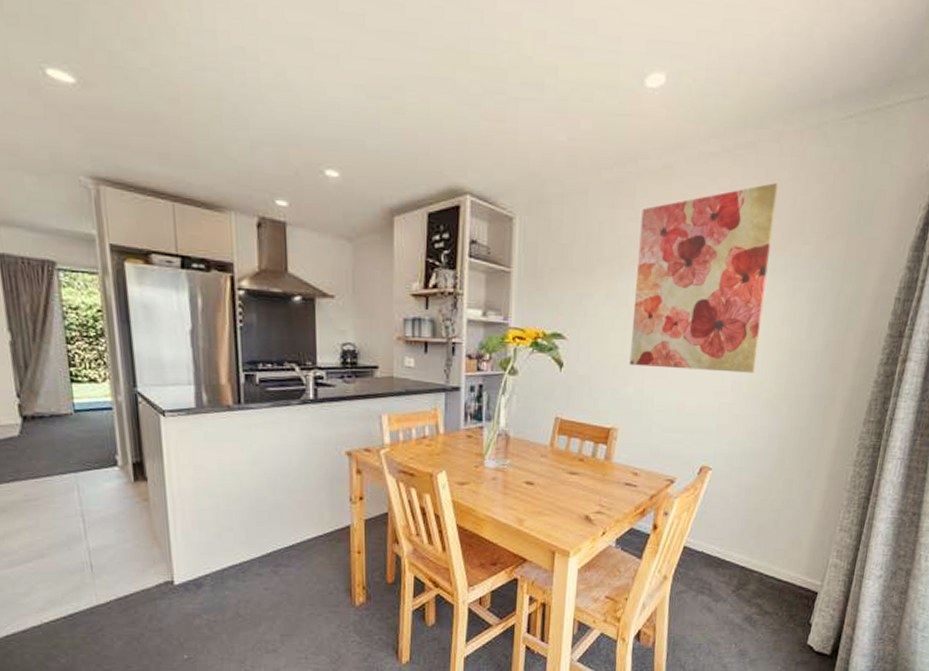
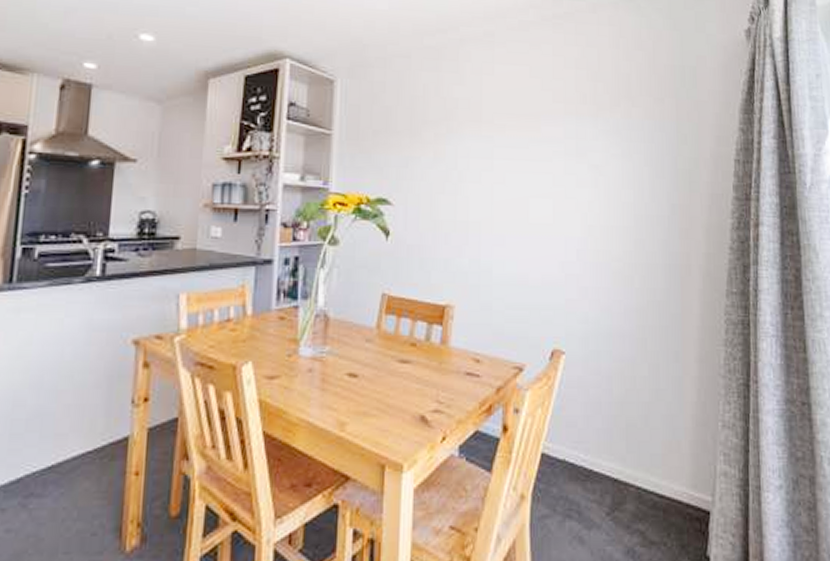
wall art: present [629,183,779,373] -> none [463,49,600,240]

